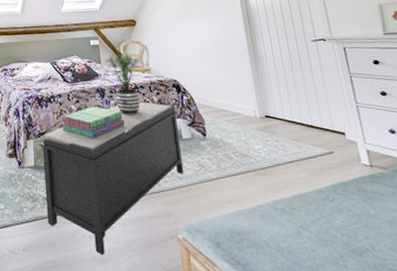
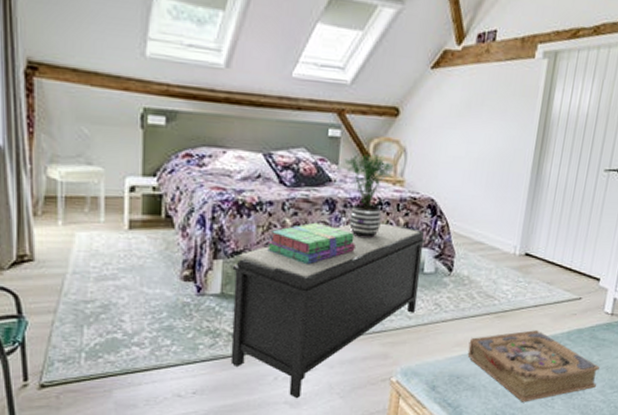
book: none [238,185,385,261] -> present [467,330,601,402]

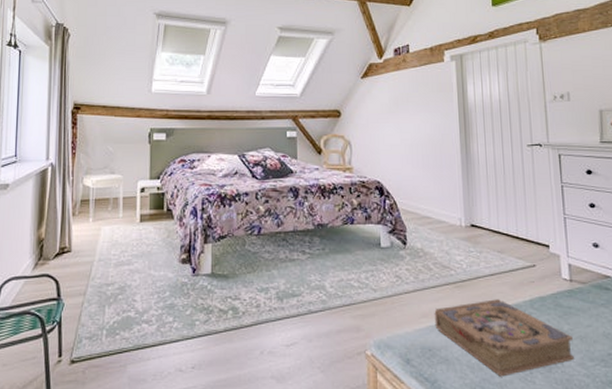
bench: present [230,223,426,399] -> none [219,205,379,373]
stack of books: present [267,222,355,265] -> none [247,208,318,245]
potted plant: present [337,153,398,239] -> none [296,148,345,219]

